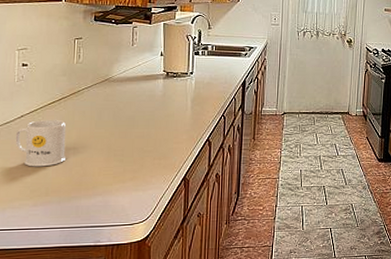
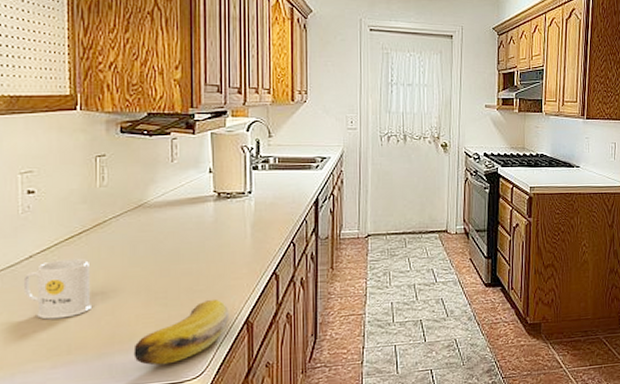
banana: none [95,159,171,209] -> present [133,300,230,366]

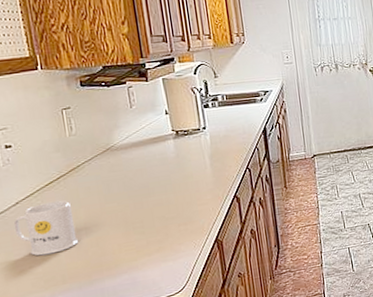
banana: present [133,300,230,366] -> none [120,224,201,286]

